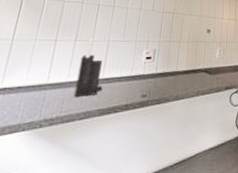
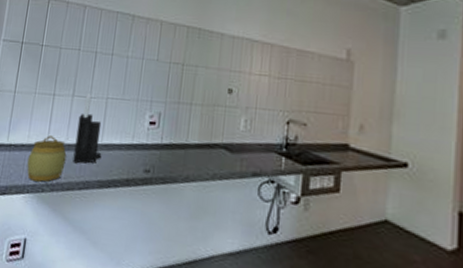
jar: none [23,75,68,119] -> present [27,134,67,182]

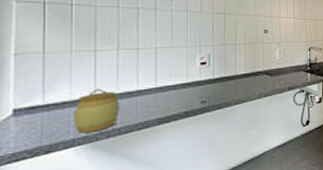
knife block: present [73,94,102,163] -> none [127,46,158,108]

